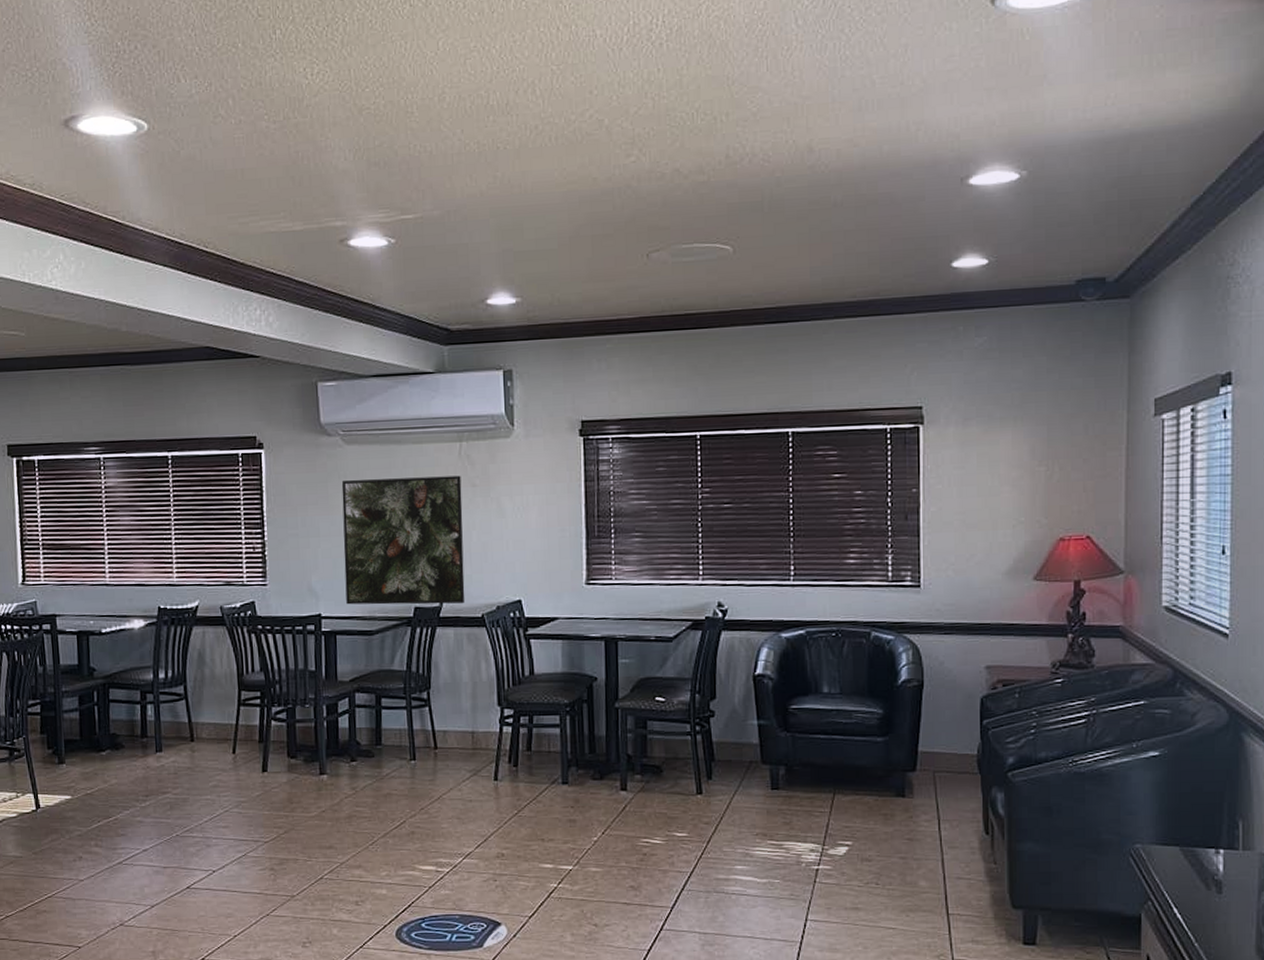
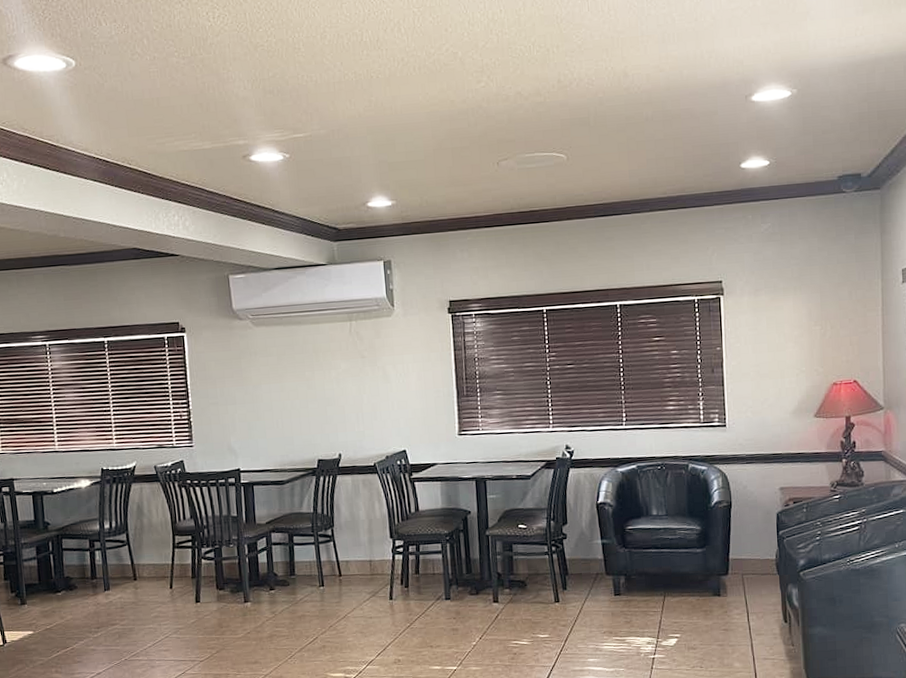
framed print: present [341,475,465,605] -> none [252,349,360,460]

